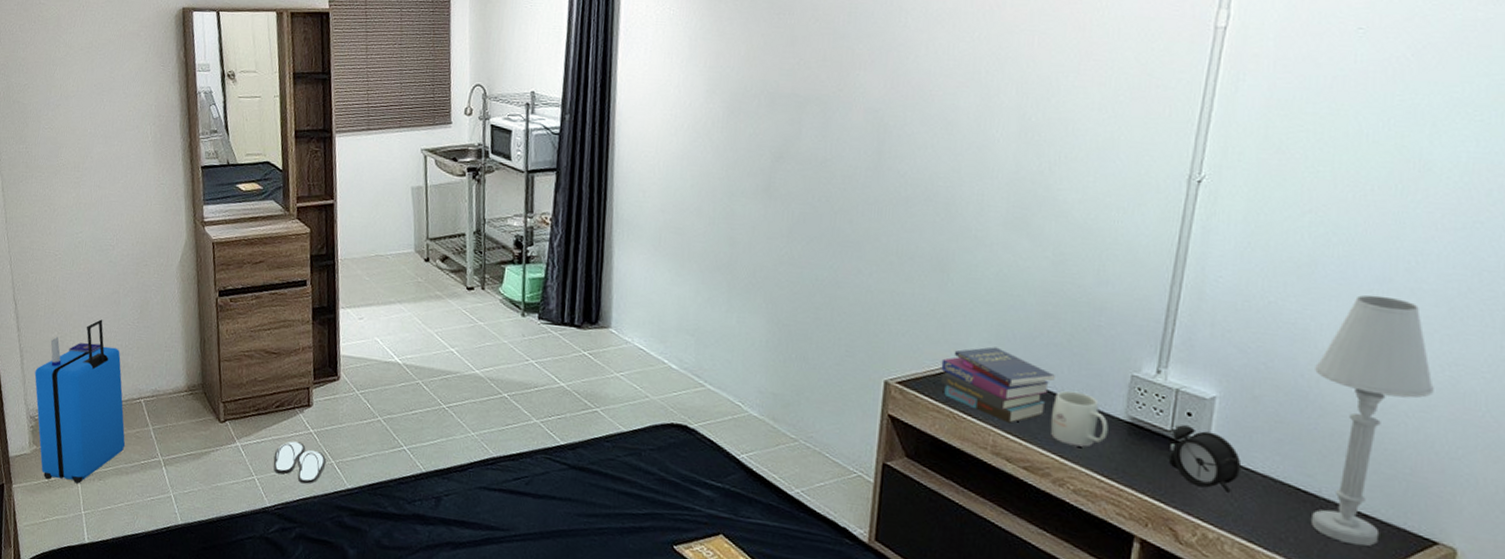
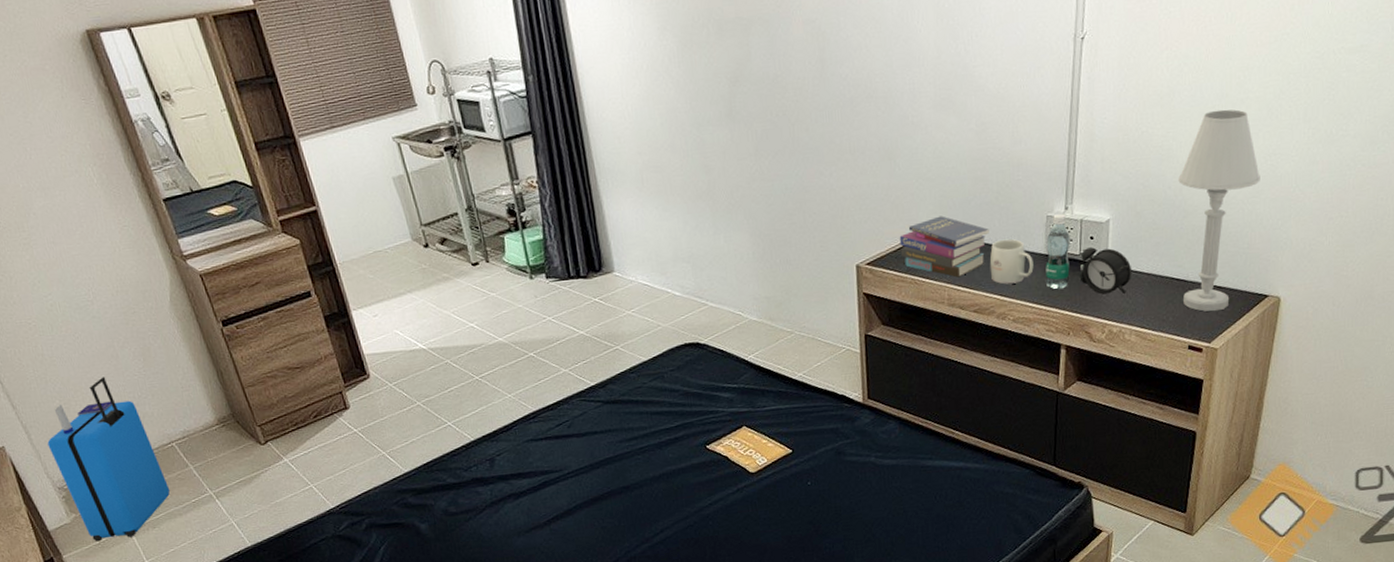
slippers: present [273,441,326,484] -> none [324,443,377,480]
bottle: none [1121,375,1162,468] -> present [1045,213,1071,290]

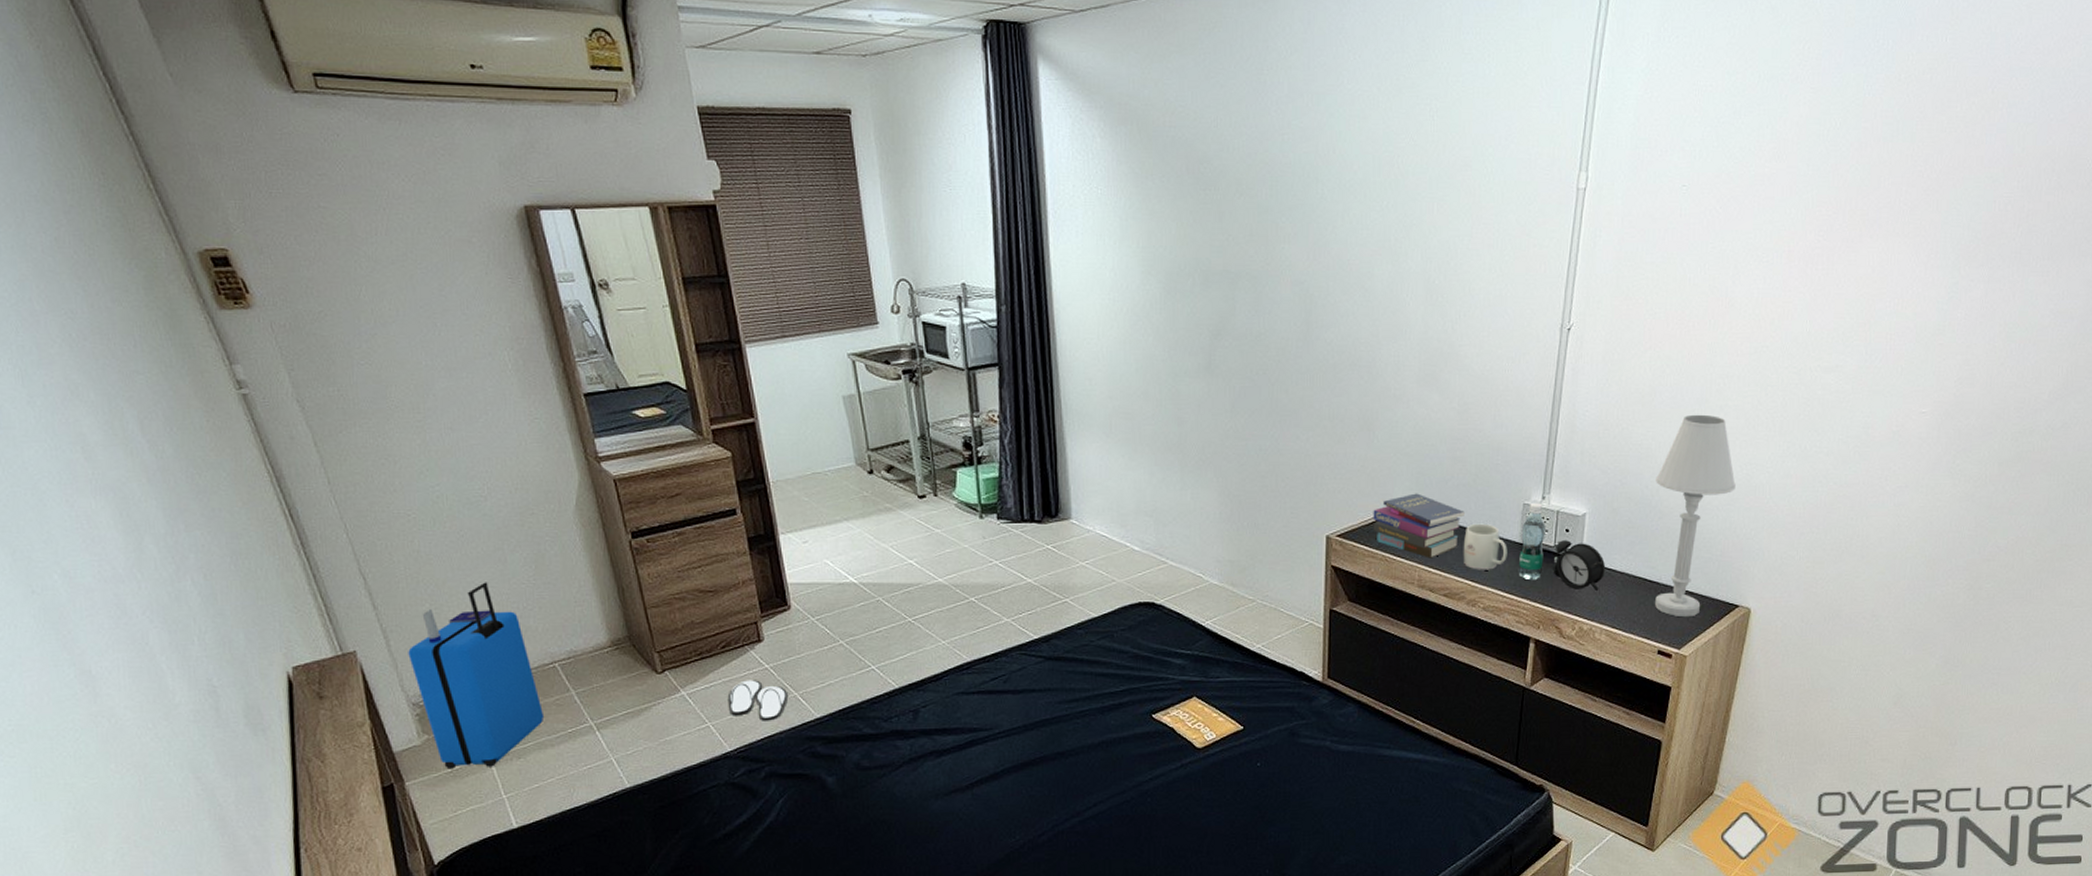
slippers: none [324,443,377,480] -> present [727,680,788,721]

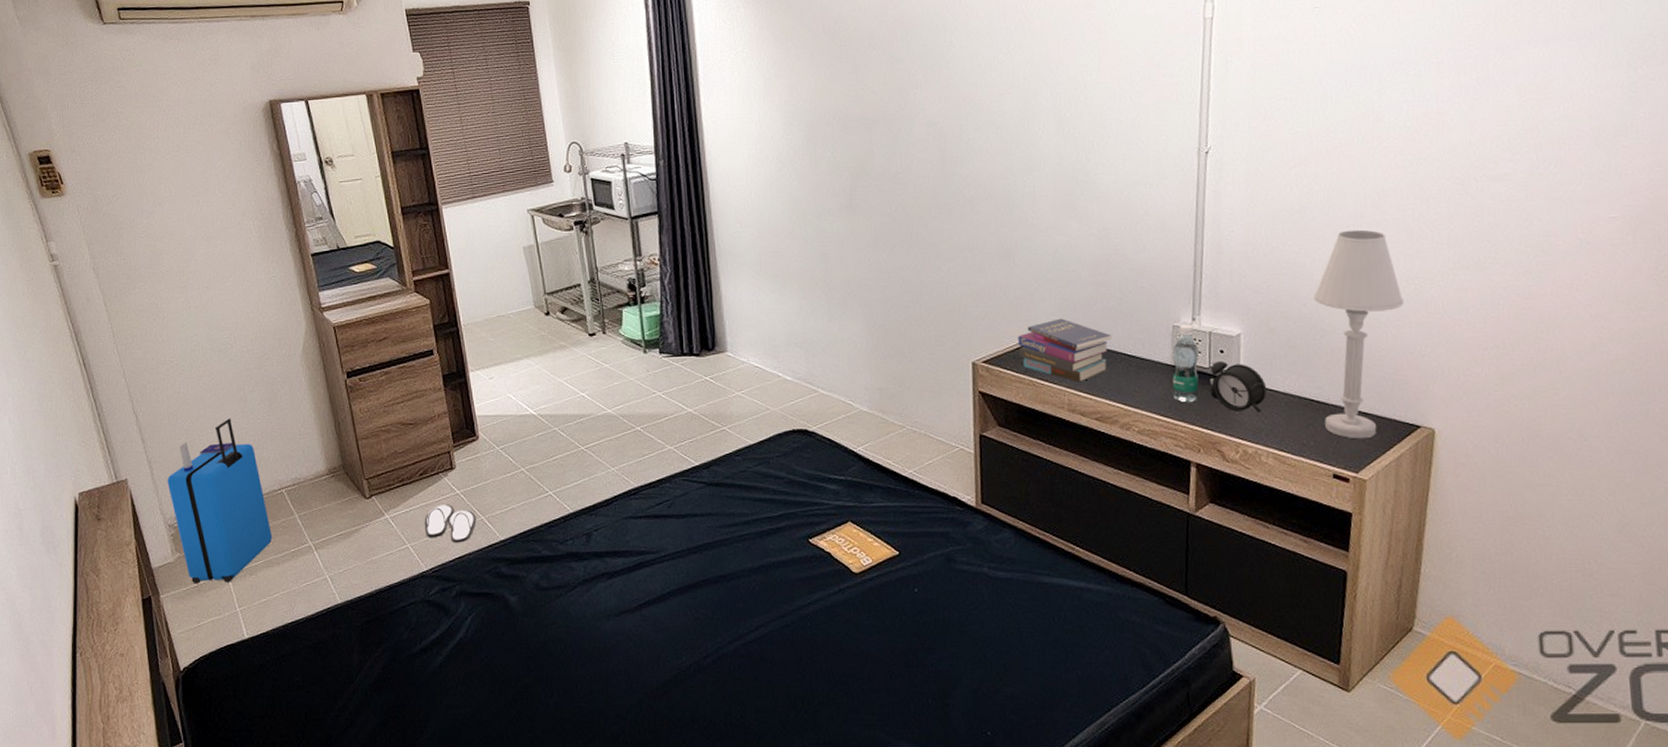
mug: present [1464,523,1507,570] -> none [1113,346,1160,394]

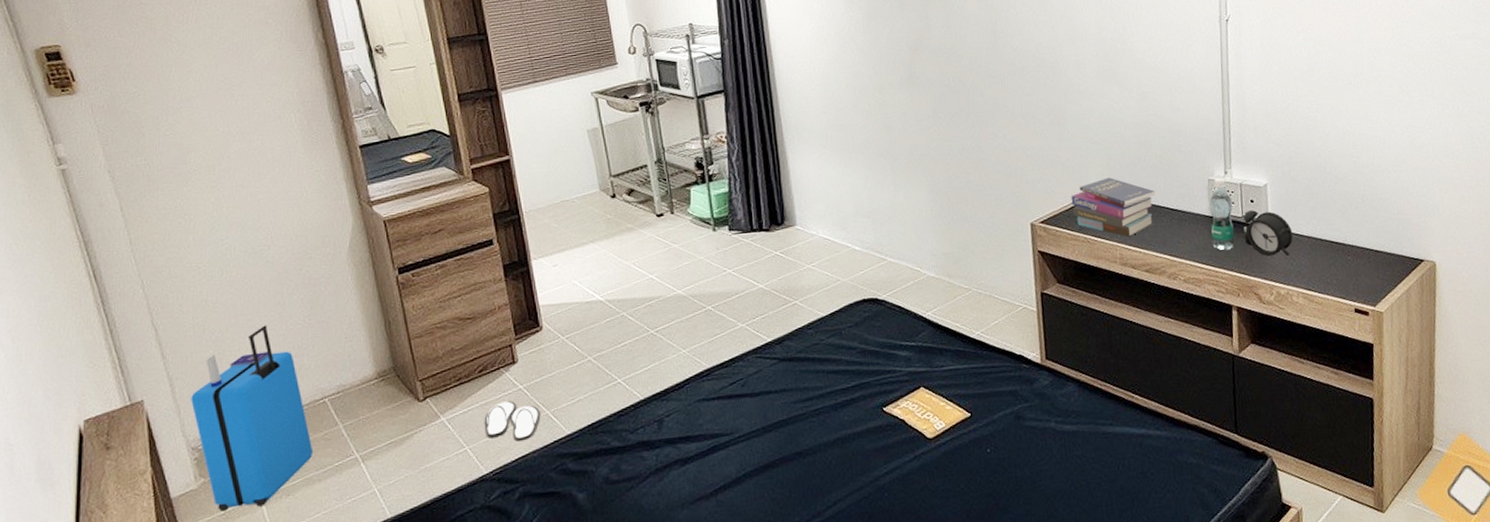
table lamp: present [1313,229,1404,439] -> none [1326,85,1401,275]

